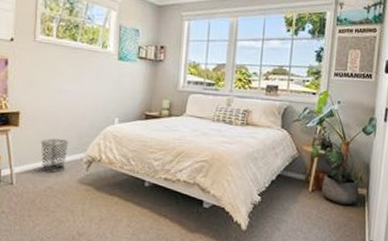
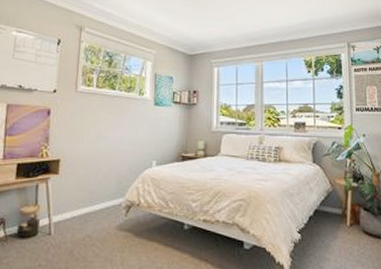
waste bin: present [40,138,68,173] -> none [80,185,107,220]

